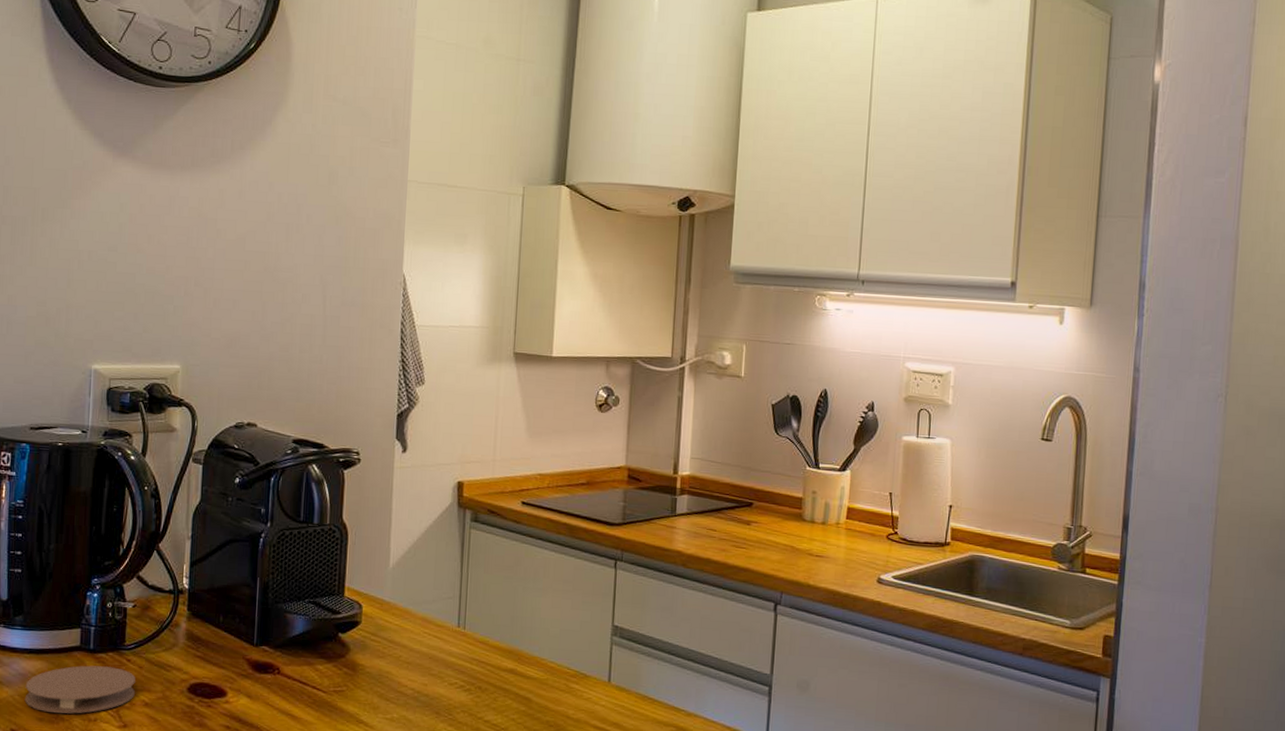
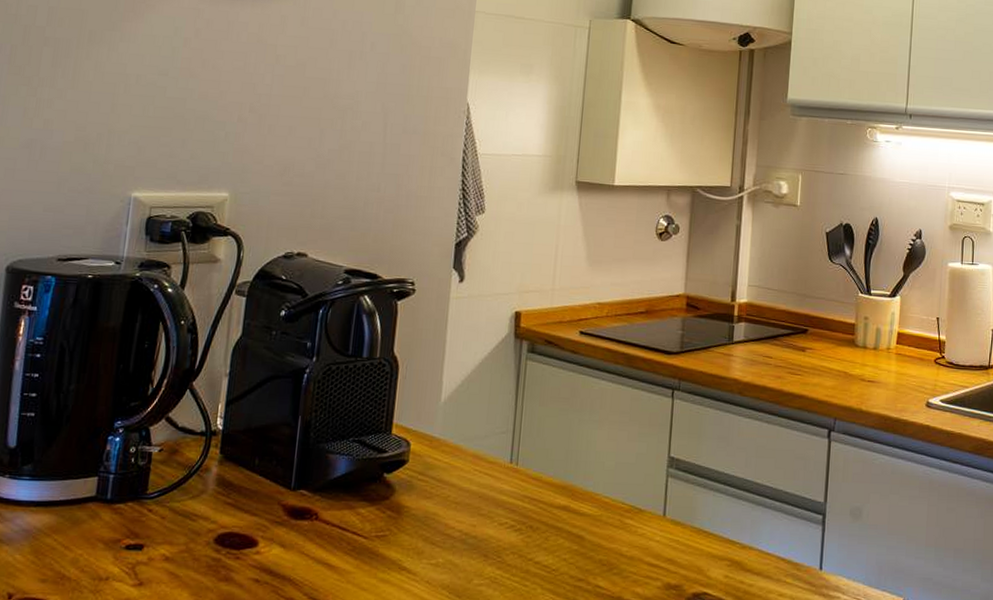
coaster: present [24,665,136,714] -> none [26,517,157,573]

